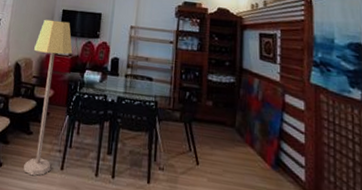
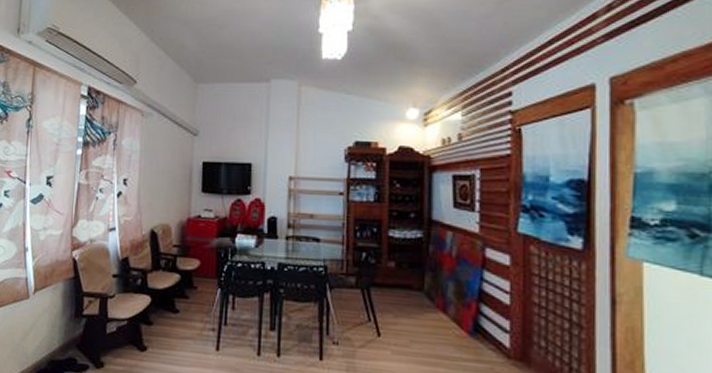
lamp: present [23,19,72,176] -> none [171,175,219,359]

